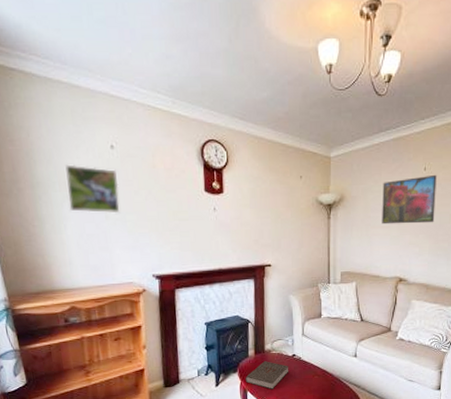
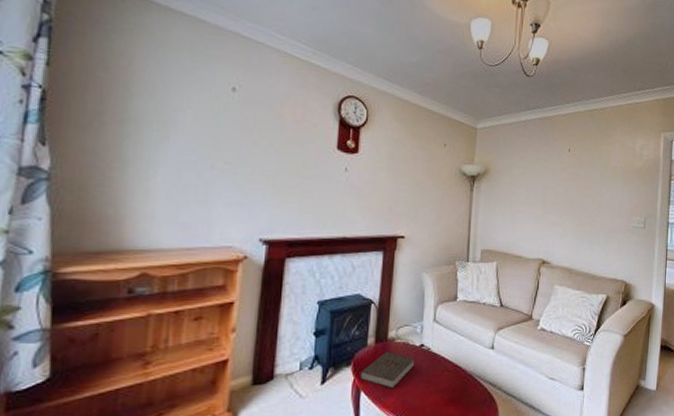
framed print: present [65,164,120,213] -> none [165,102,235,162]
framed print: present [382,174,437,225] -> none [526,156,580,205]

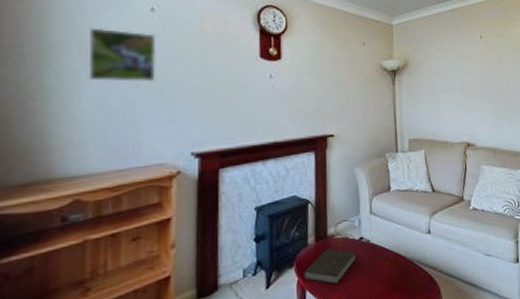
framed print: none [165,102,235,162] -> present [88,27,157,81]

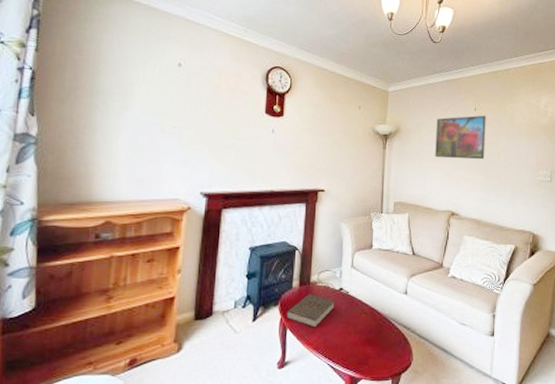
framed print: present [88,27,157,81] -> none [125,77,180,127]
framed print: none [444,42,494,90] -> present [435,115,486,160]

